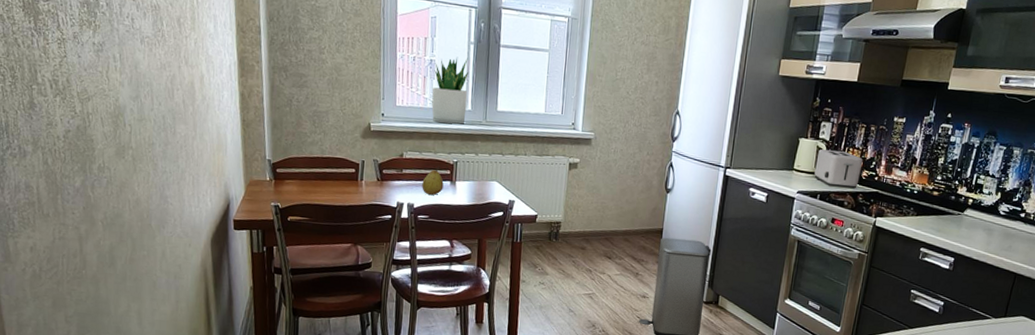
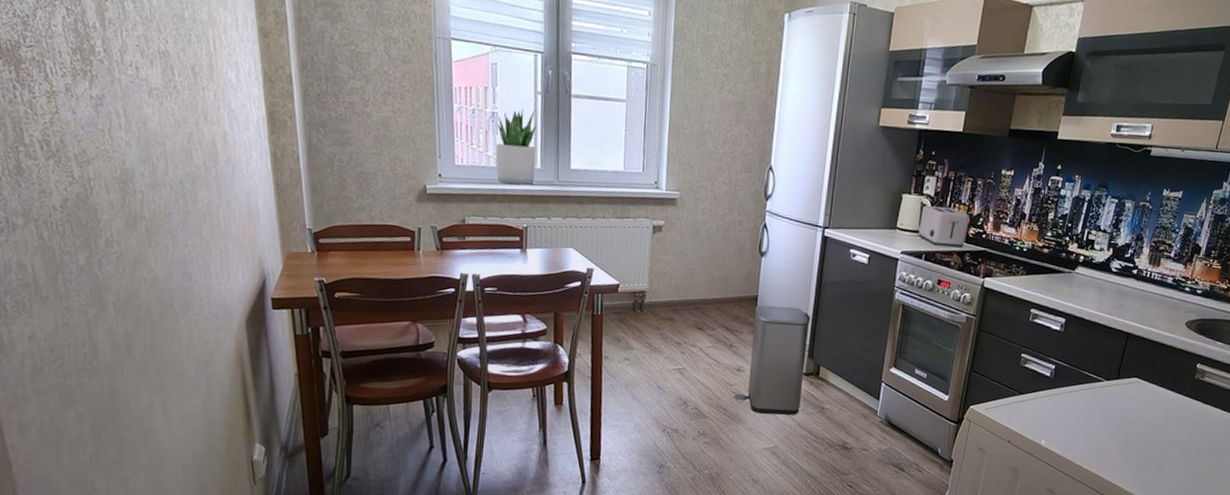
fruit: present [422,167,444,195] -> none [488,233,513,265]

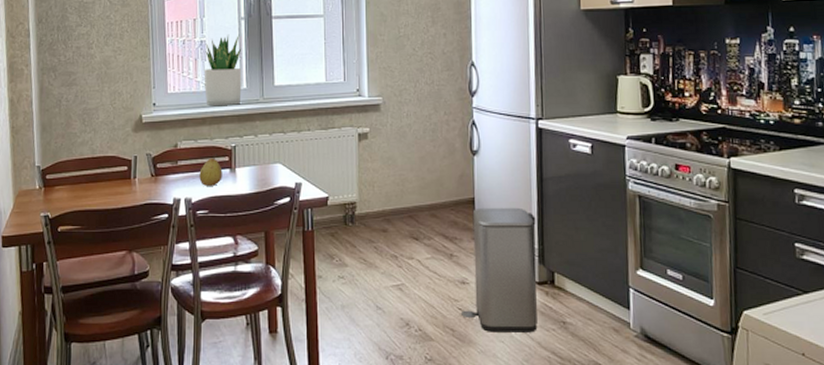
fruit: none [488,233,513,265] -> present [199,154,223,186]
toaster: present [919,205,970,248] -> none [642,84,699,127]

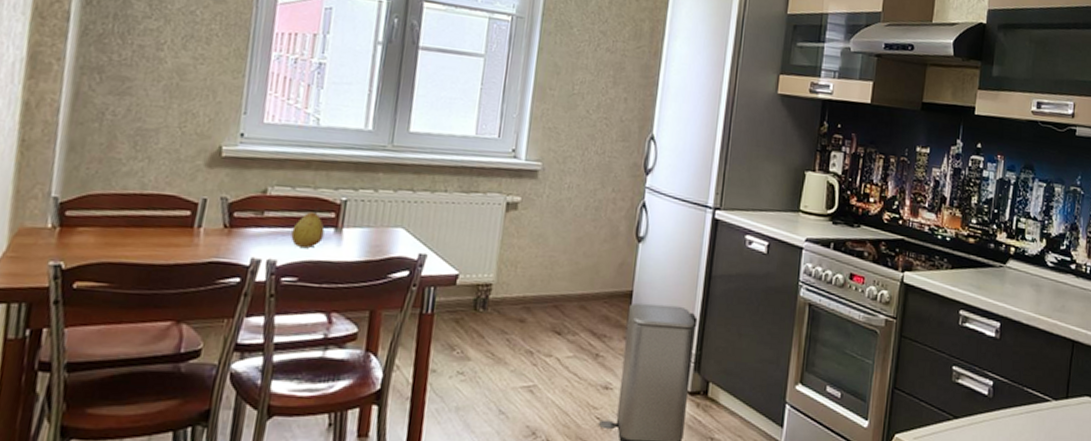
planter: present [205,34,242,106] -> none [314,59,373,150]

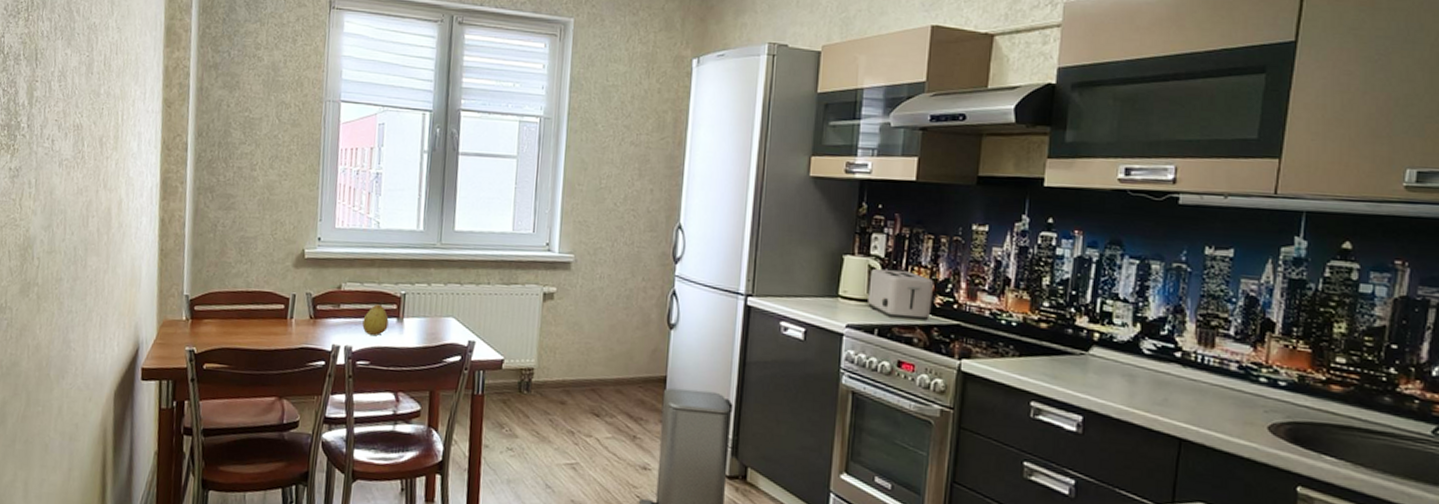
toaster: none [825,185,884,235] -> present [868,268,935,321]

